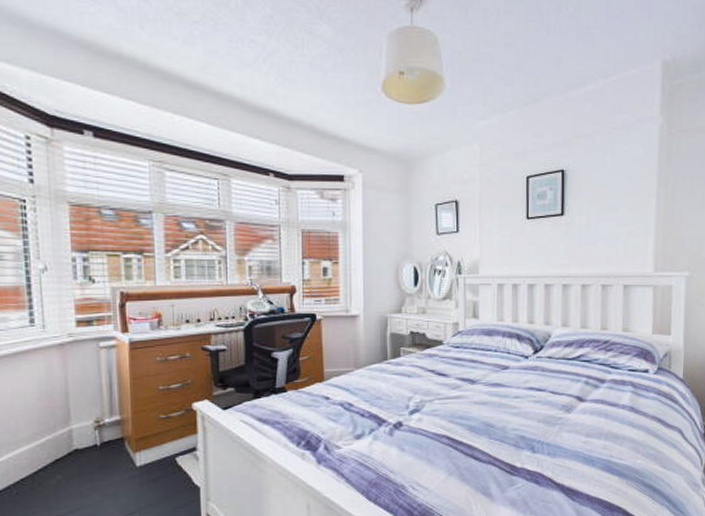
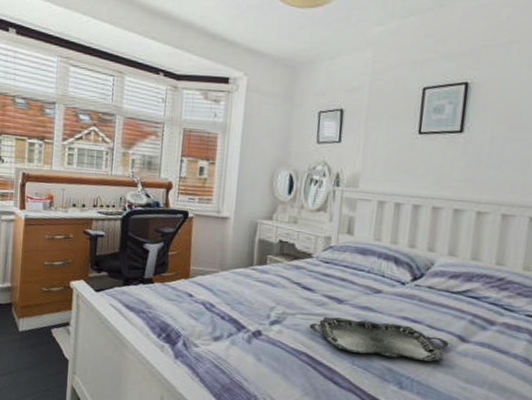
serving tray: none [447,395,570,427] -> present [309,317,449,362]

